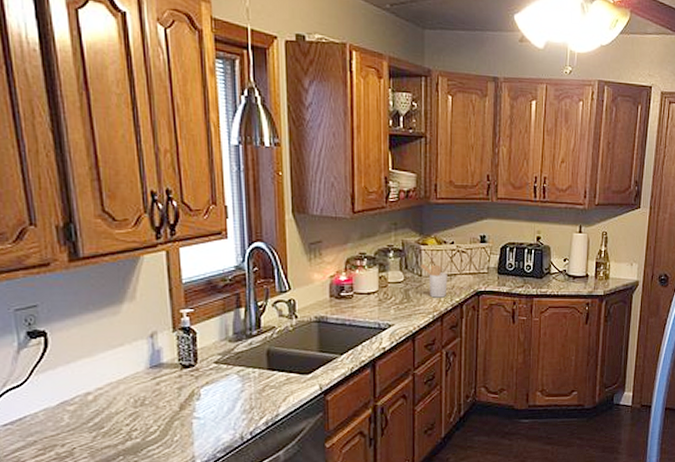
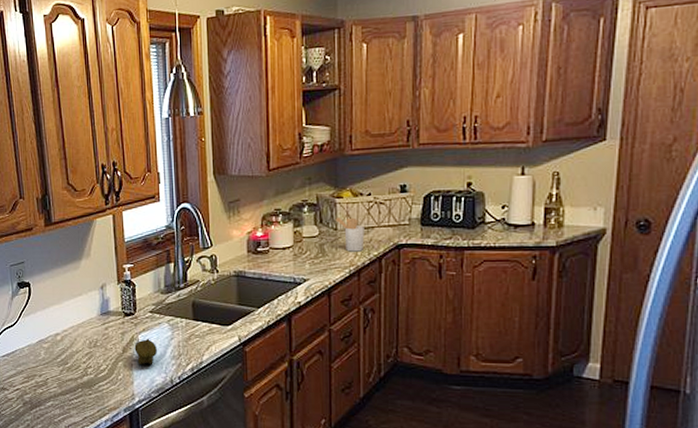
fruit: none [195,392,225,422] -> present [134,338,158,364]

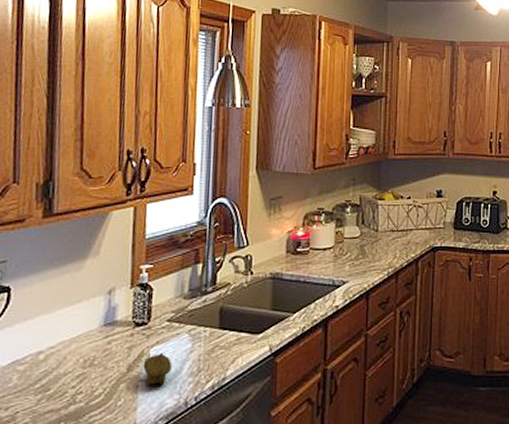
utensil holder: present [335,217,365,252] -> none [377,219,403,254]

